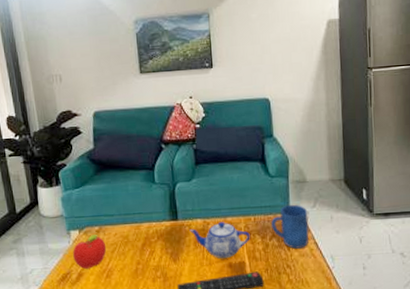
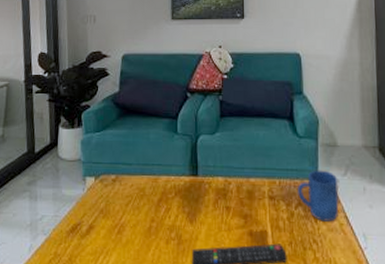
fruit: present [73,235,107,269] -> none [86,184,121,221]
teapot: present [189,222,250,259] -> none [209,182,274,225]

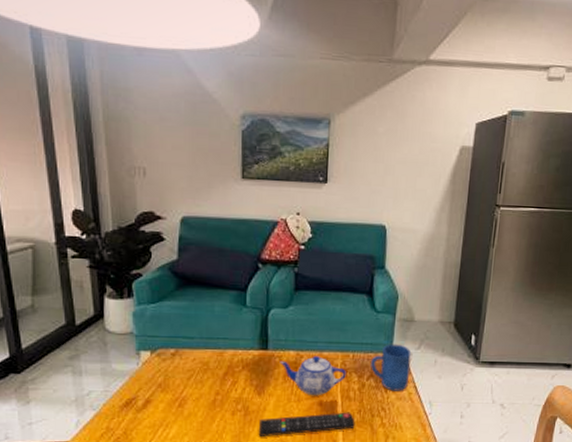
teapot: none [209,182,274,225] -> present [280,356,346,396]

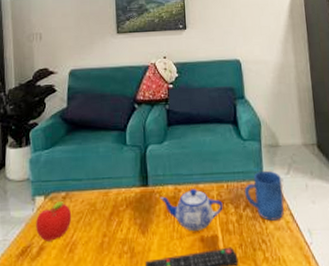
fruit: none [141,358,182,395] -> present [36,201,72,241]

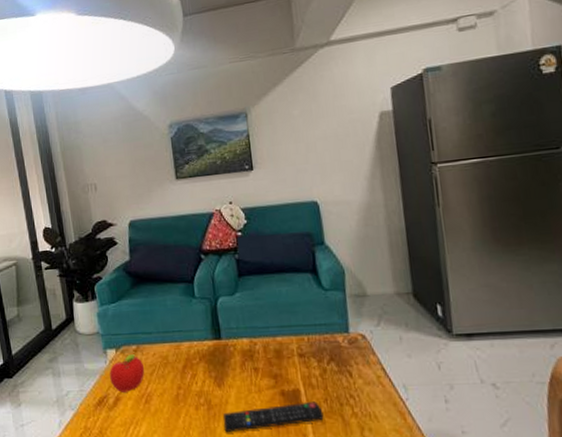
teapot: present [160,189,223,232] -> none [234,342,304,386]
mug: present [245,170,285,221] -> none [328,322,375,375]

